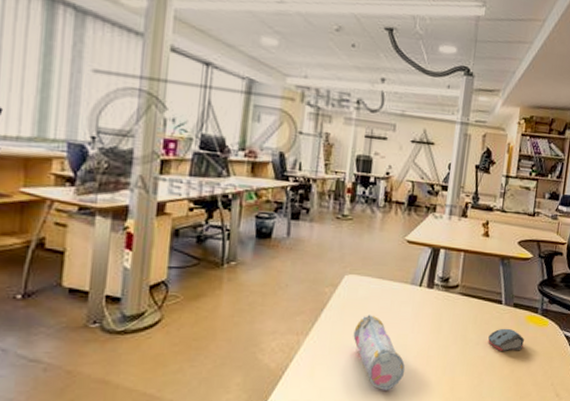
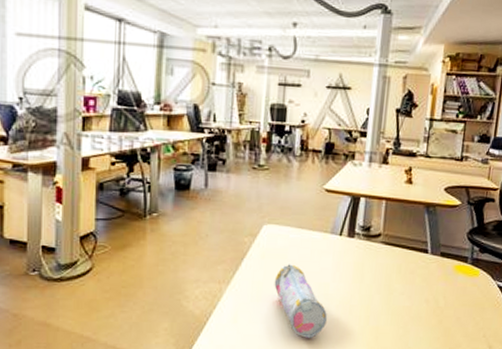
computer mouse: present [488,328,524,351] -> none [413,278,453,301]

